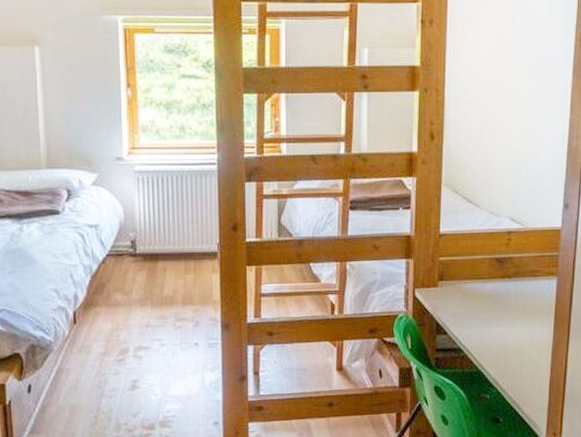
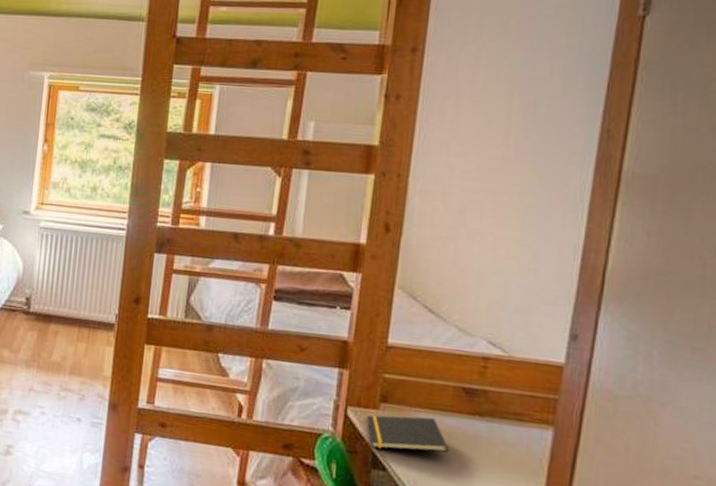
notepad: none [430,286,489,318] -> present [367,415,449,452]

